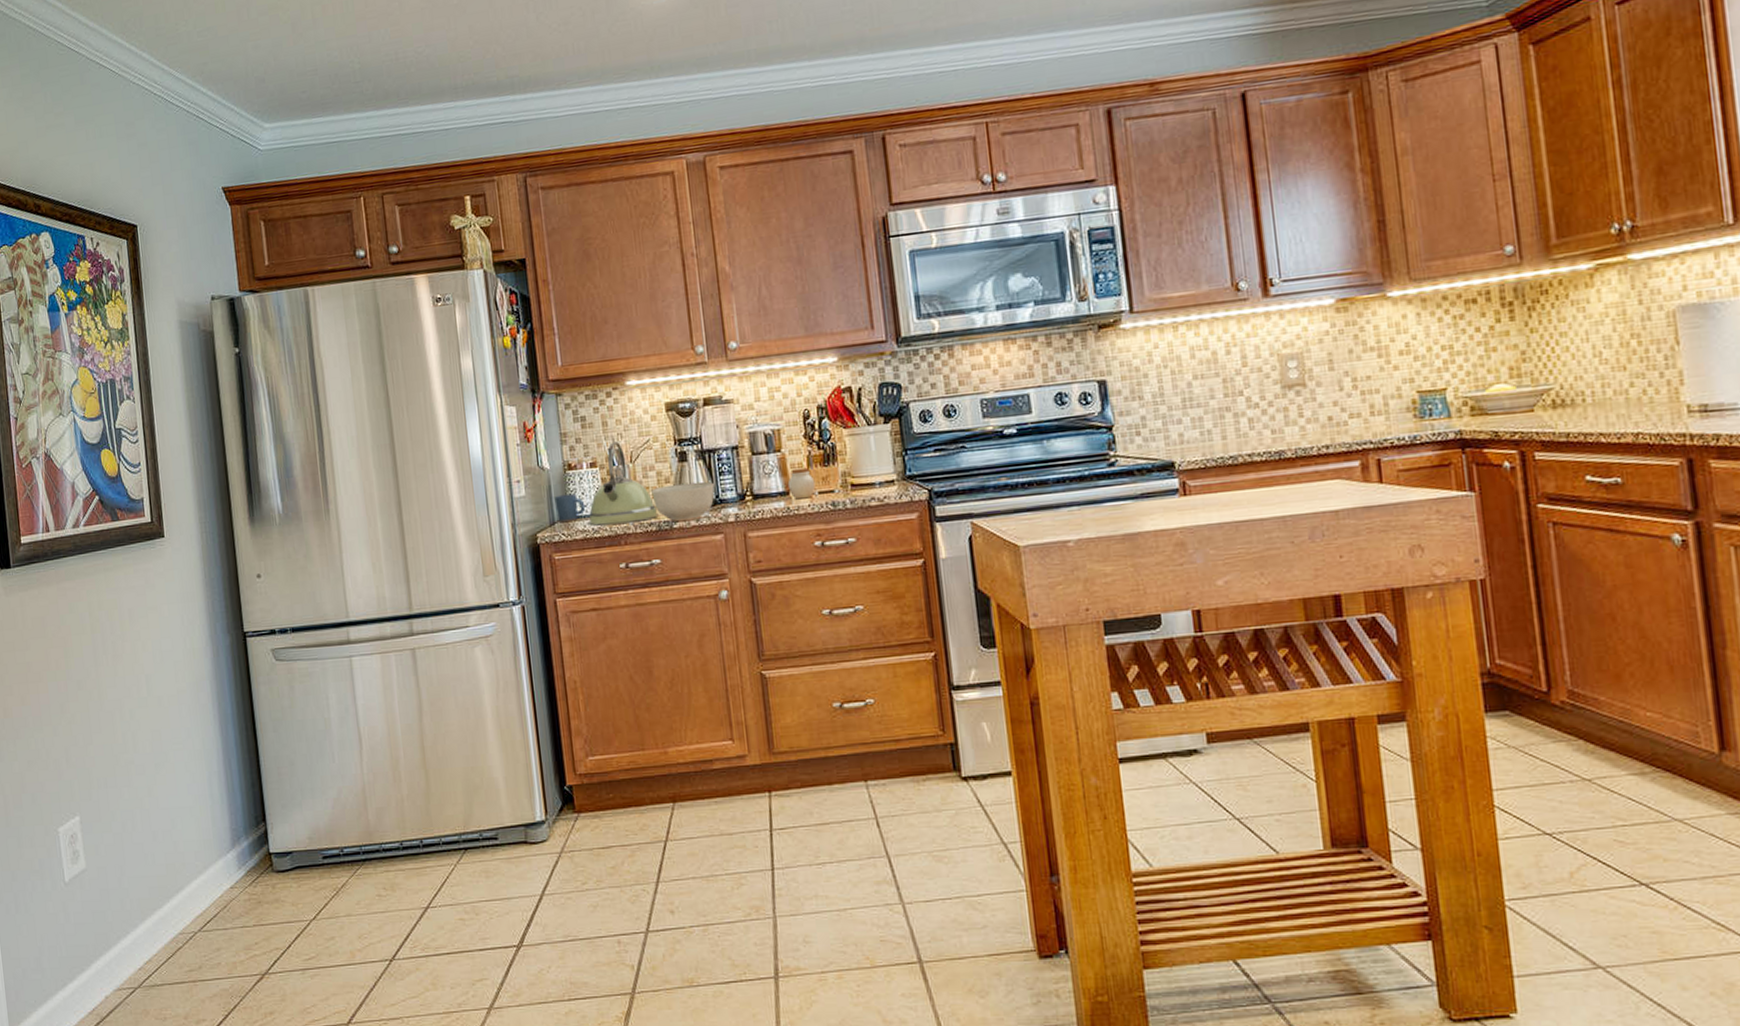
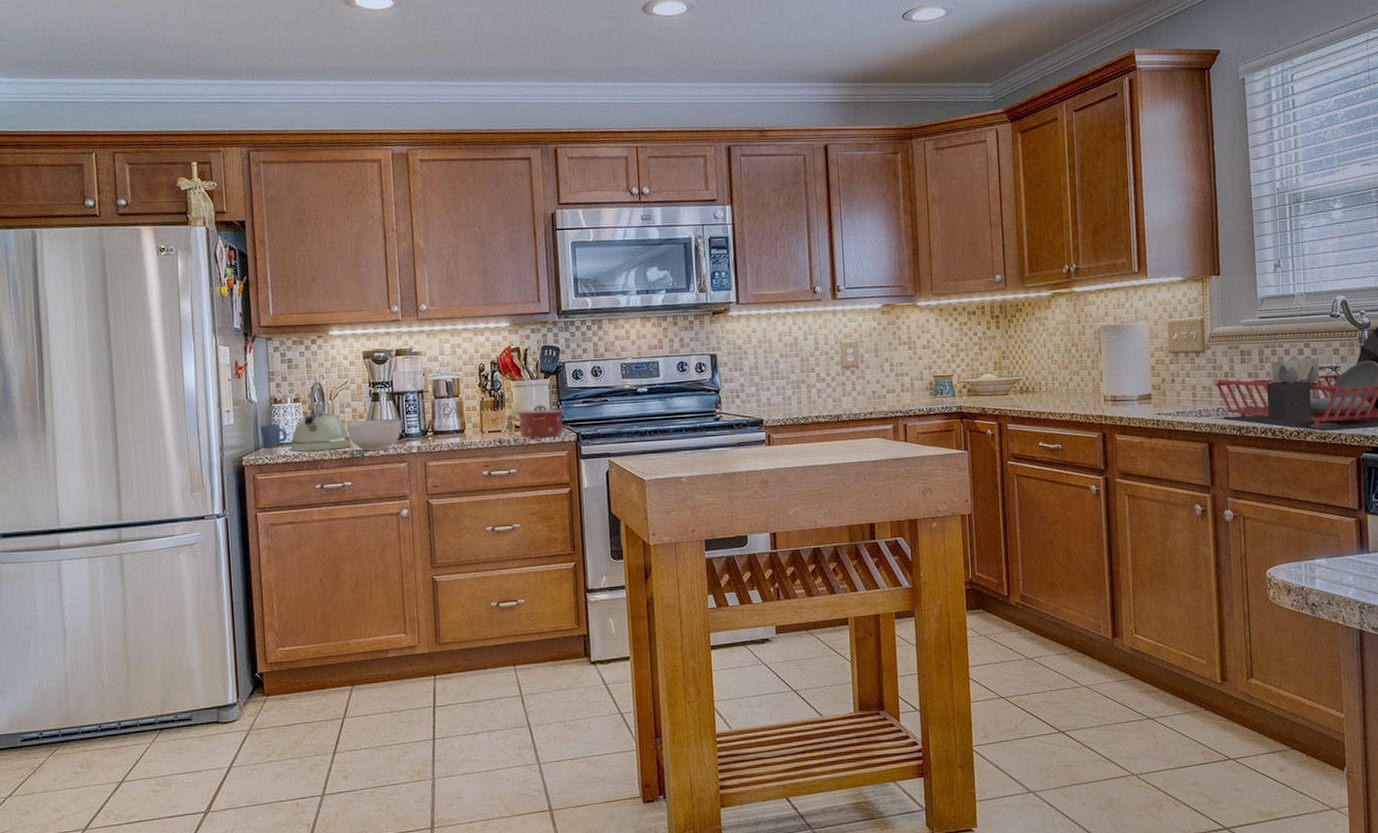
jar: present [787,467,816,500] -> none [463,411,486,437]
casserole: none [851,456,912,499] -> present [516,404,565,439]

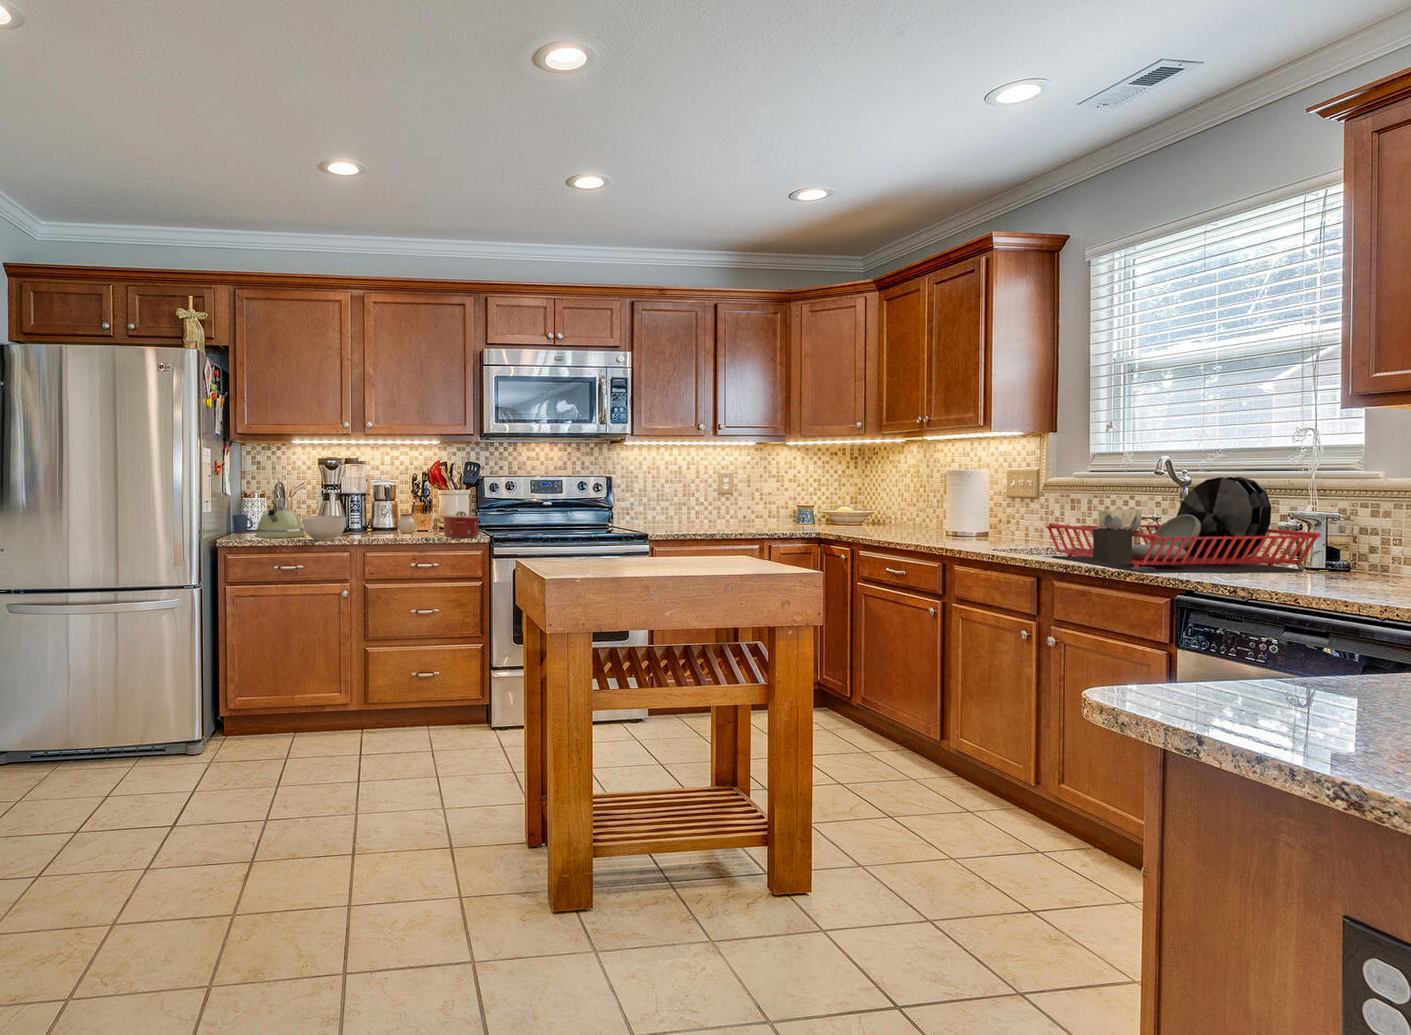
jar: none [463,411,486,437] -> present [397,513,416,534]

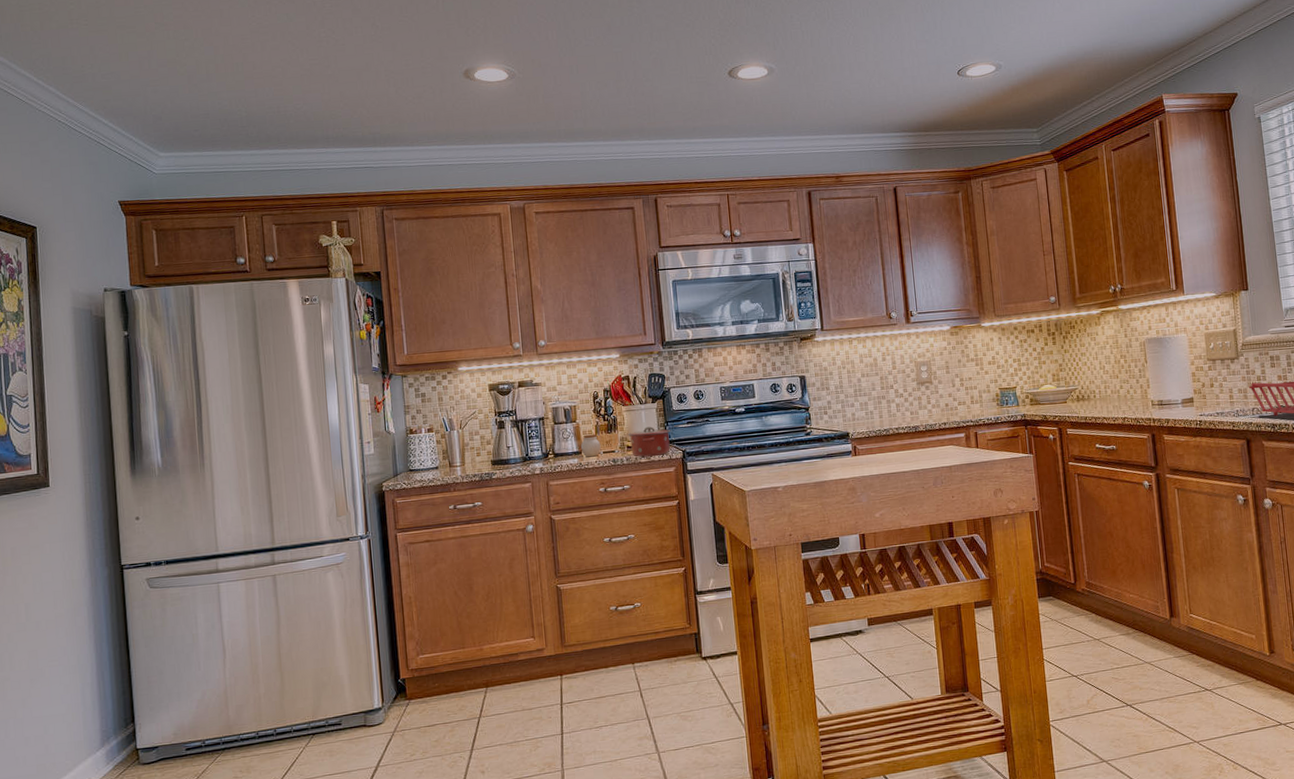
mug: present [232,514,254,534] -> none [398,452,423,475]
kettle: present [255,481,305,539] -> none [425,412,481,477]
bowl: present [302,515,346,541] -> none [476,443,525,474]

